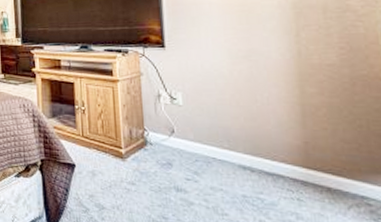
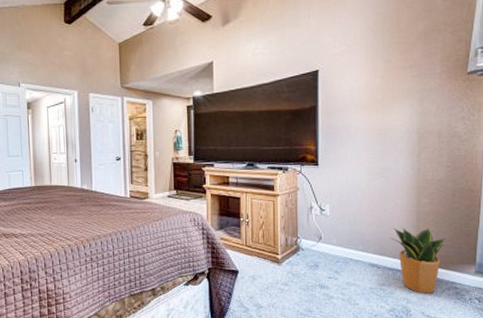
potted plant: none [267,123,352,209] -> present [391,227,448,293]

